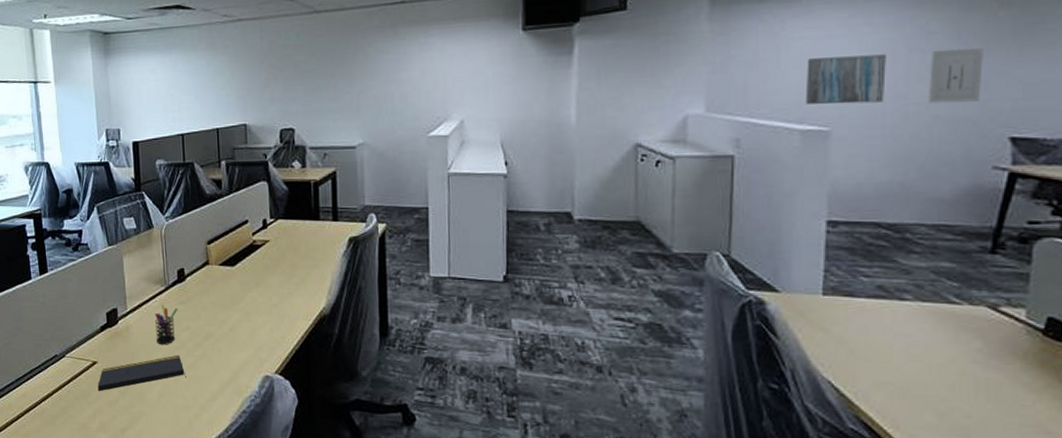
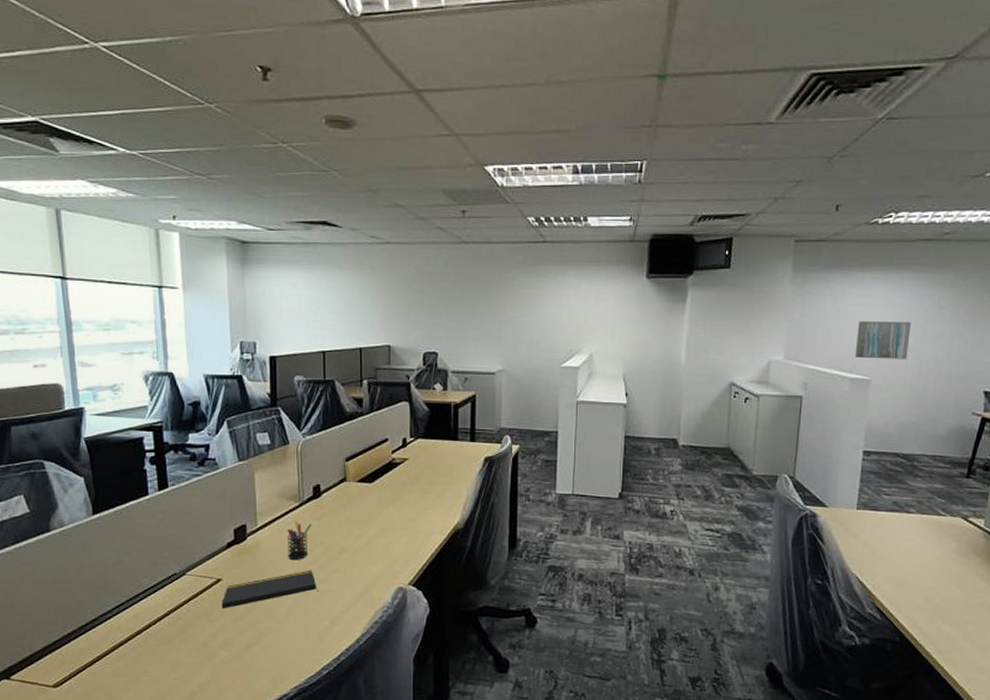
wall art: present [929,48,984,103] -> none [936,321,973,363]

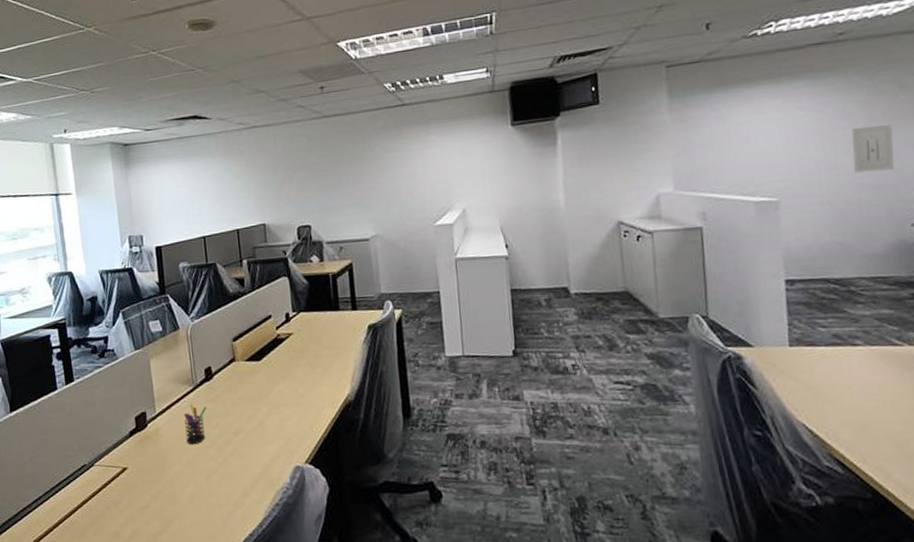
notepad: present [221,569,317,609] -> none [128,453,217,498]
wall art: present [854,321,911,359] -> none [753,133,819,179]
wall art: none [936,321,973,363] -> present [851,125,895,173]

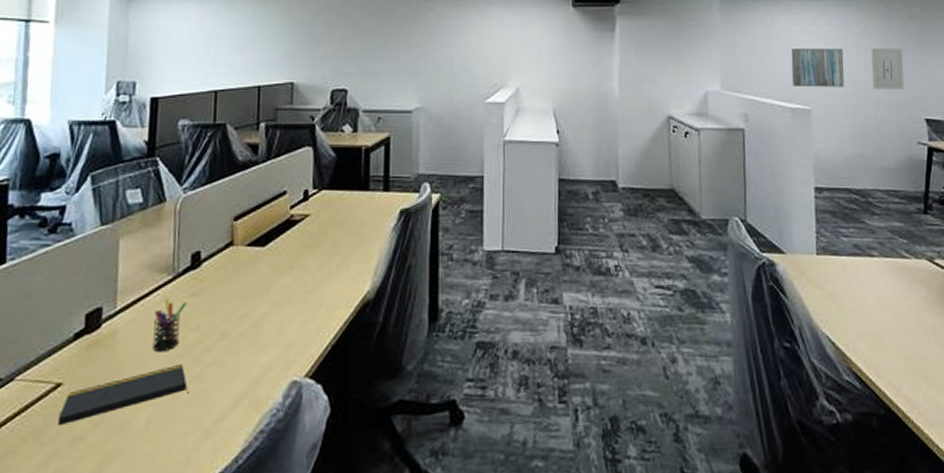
notepad: none [128,453,217,498] -> present [57,363,188,426]
wall art: none [753,133,819,179] -> present [791,49,845,87]

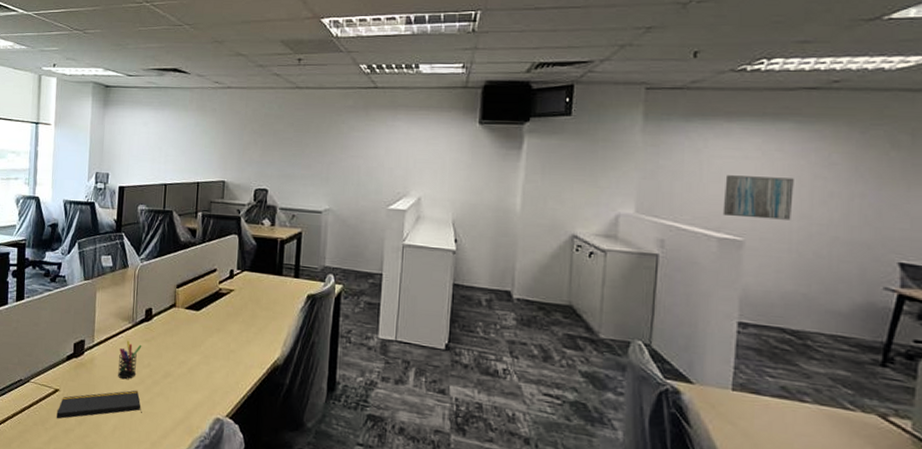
wall art: present [871,47,905,90] -> none [830,179,877,228]

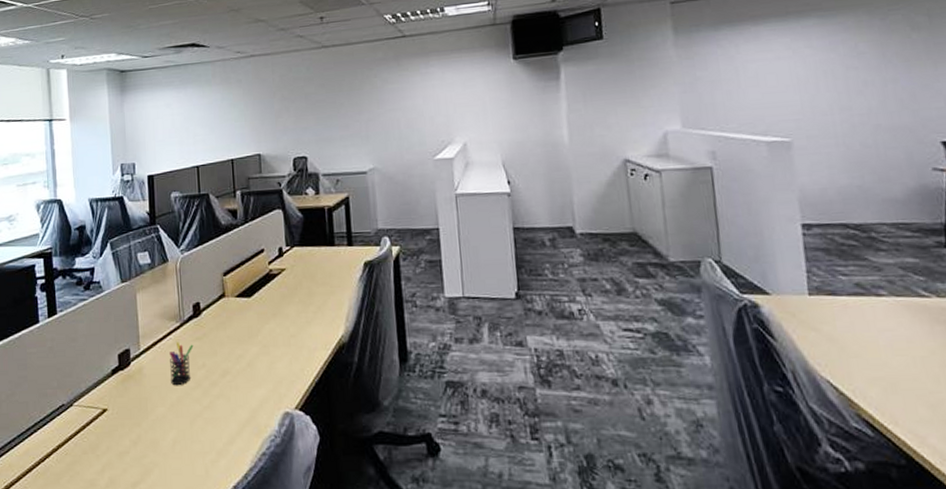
notepad: present [56,390,141,419] -> none [107,395,201,443]
wall art: present [722,175,794,220] -> none [762,72,833,119]

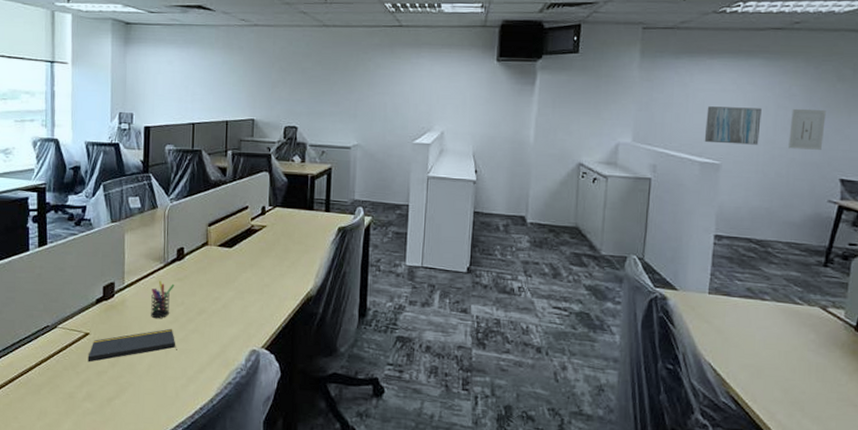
notepad: none [107,395,201,443] -> present [87,328,176,363]
wall art: none [762,72,833,119] -> present [704,106,762,145]
wall art: none [864,65,911,114] -> present [789,108,826,150]

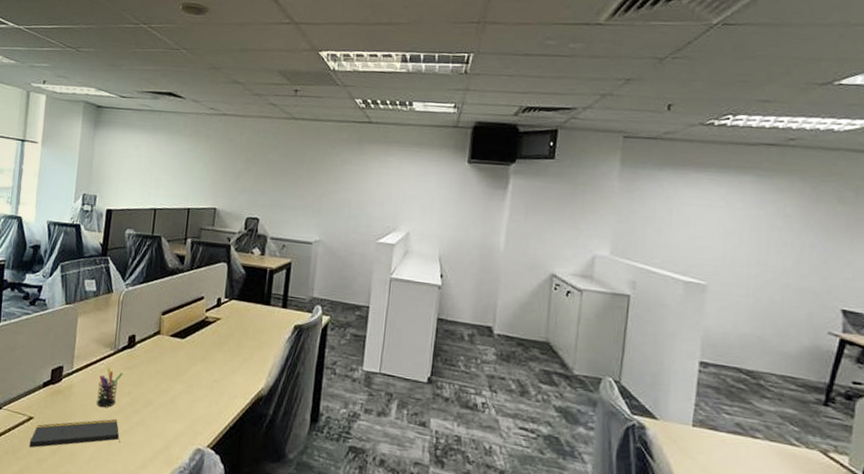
wall art: present [704,106,762,145] -> none [689,222,753,267]
wall art: present [789,108,826,150] -> none [783,229,825,277]

